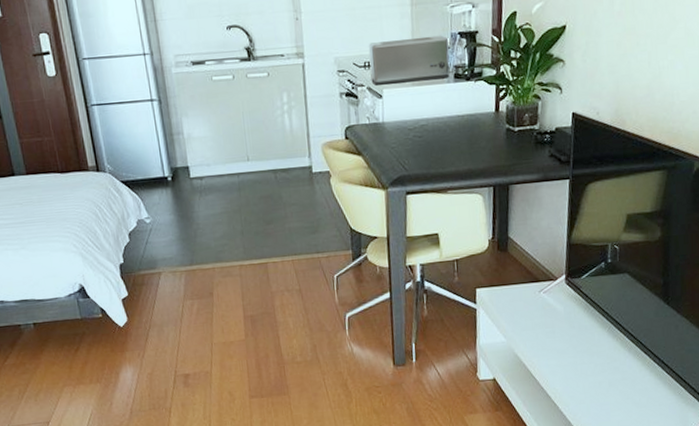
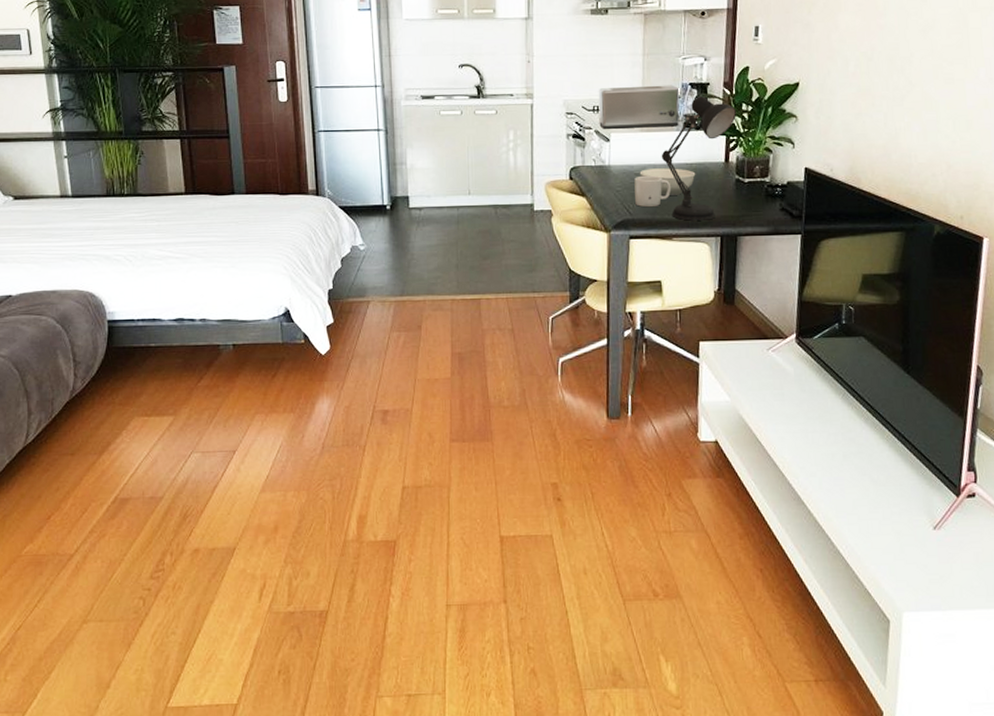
mug: none [408,130,445,163] -> present [634,175,672,208]
bowl: none [413,121,468,150] -> present [639,168,696,196]
desk lamp: none [433,45,505,173] -> present [661,96,736,221]

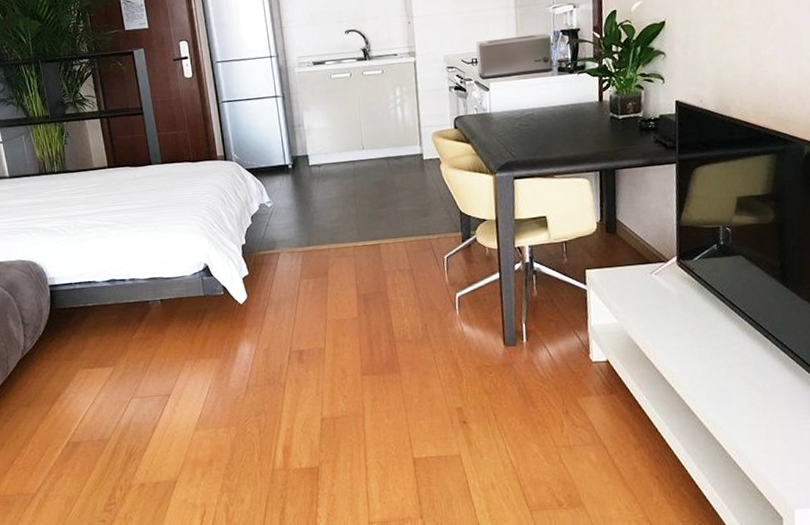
mug: present [634,175,672,208] -> none [515,119,550,150]
bowl: present [639,168,696,196] -> none [519,110,573,137]
desk lamp: present [661,96,736,221] -> none [538,41,607,159]

